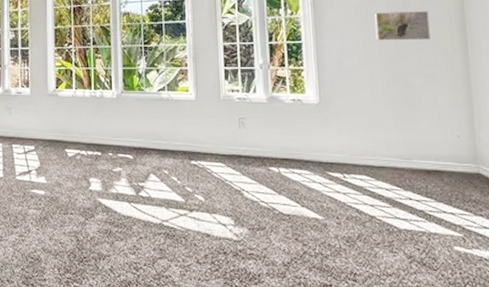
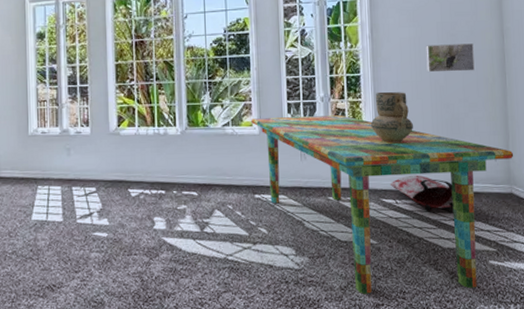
dining table: none [187,83,480,276] -> present [251,115,514,294]
ceramic jug: none [313,61,361,114] -> present [370,92,413,144]
bag: none [336,148,410,188] -> present [390,174,454,211]

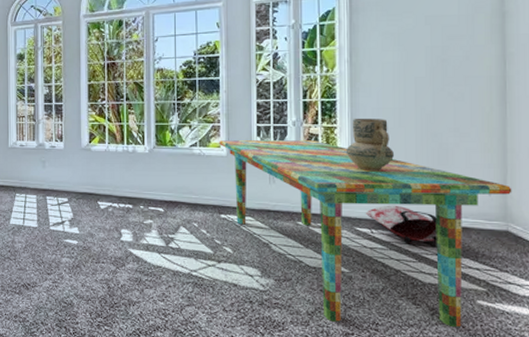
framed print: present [426,43,475,73] -> none [412,69,469,100]

